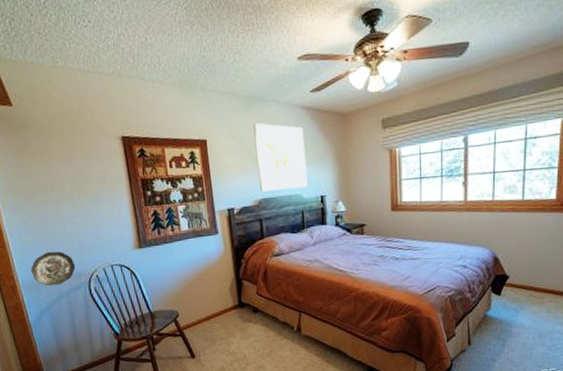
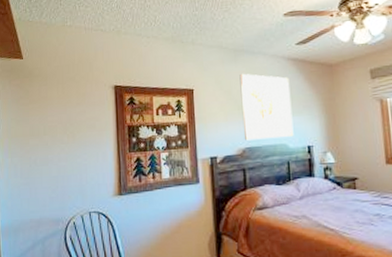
decorative plate: present [30,251,76,286] -> none [12,195,55,232]

